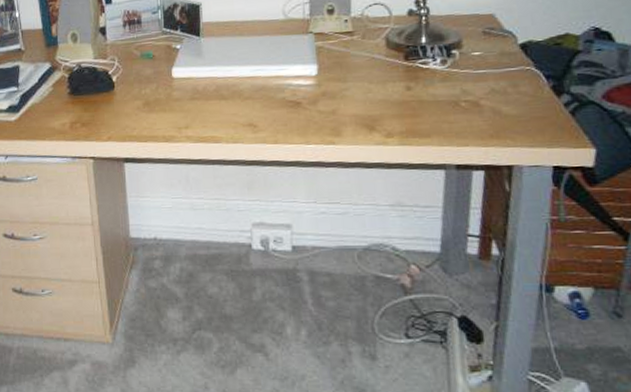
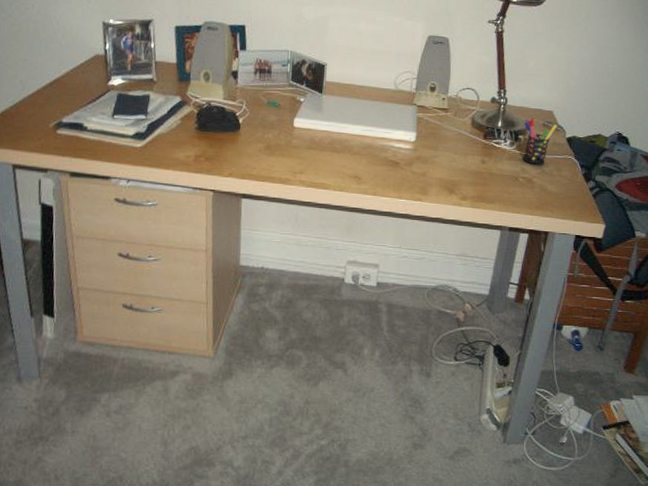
pen holder: none [456,25,504,84] -> present [523,117,557,165]

